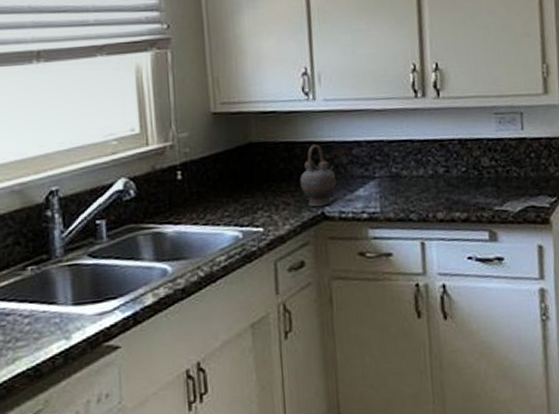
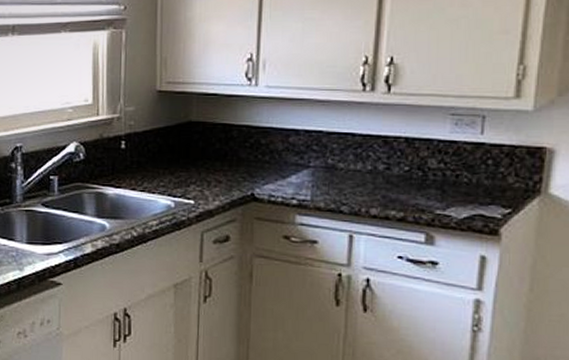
teapot: present [300,144,338,207] -> none [233,129,271,188]

